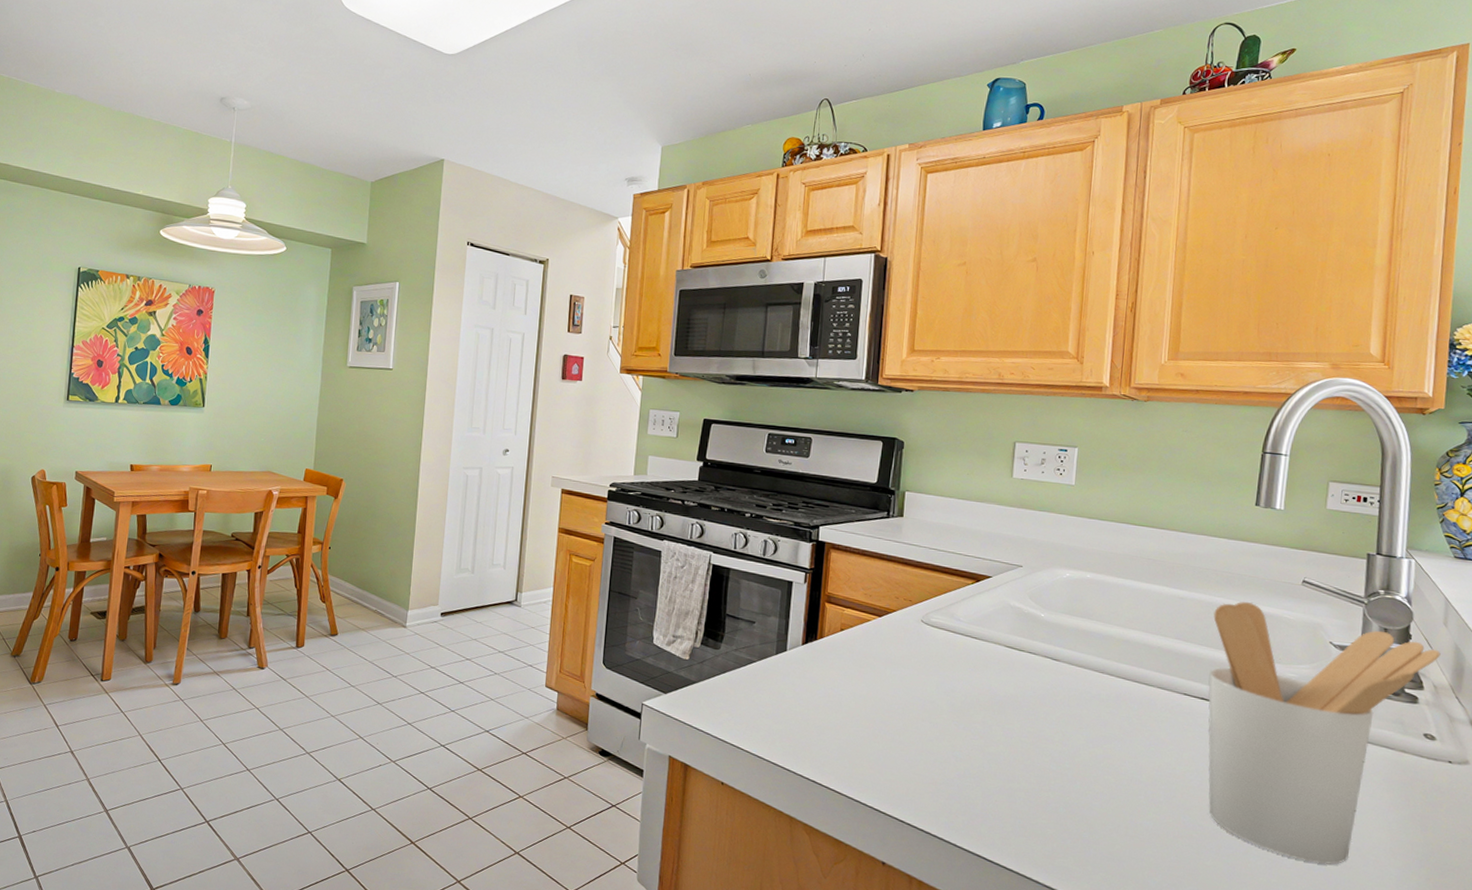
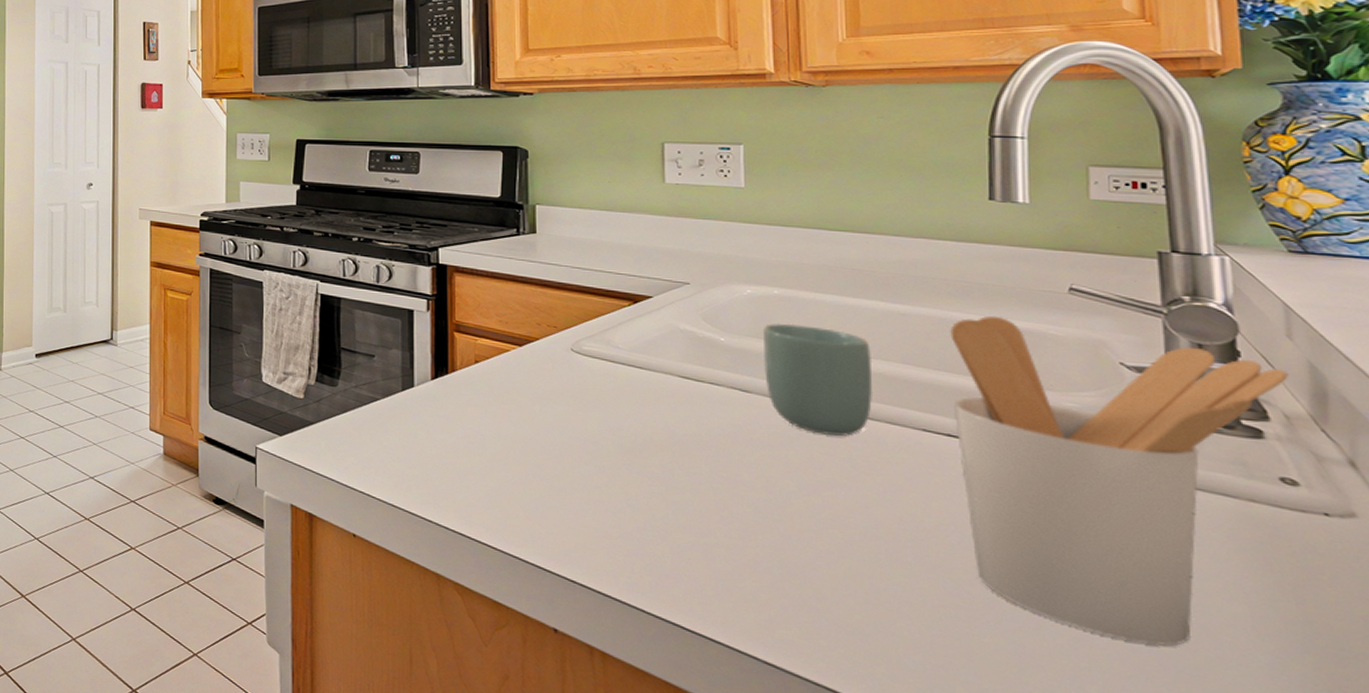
cup: none [1072,602,1155,699] -> present [763,323,874,436]

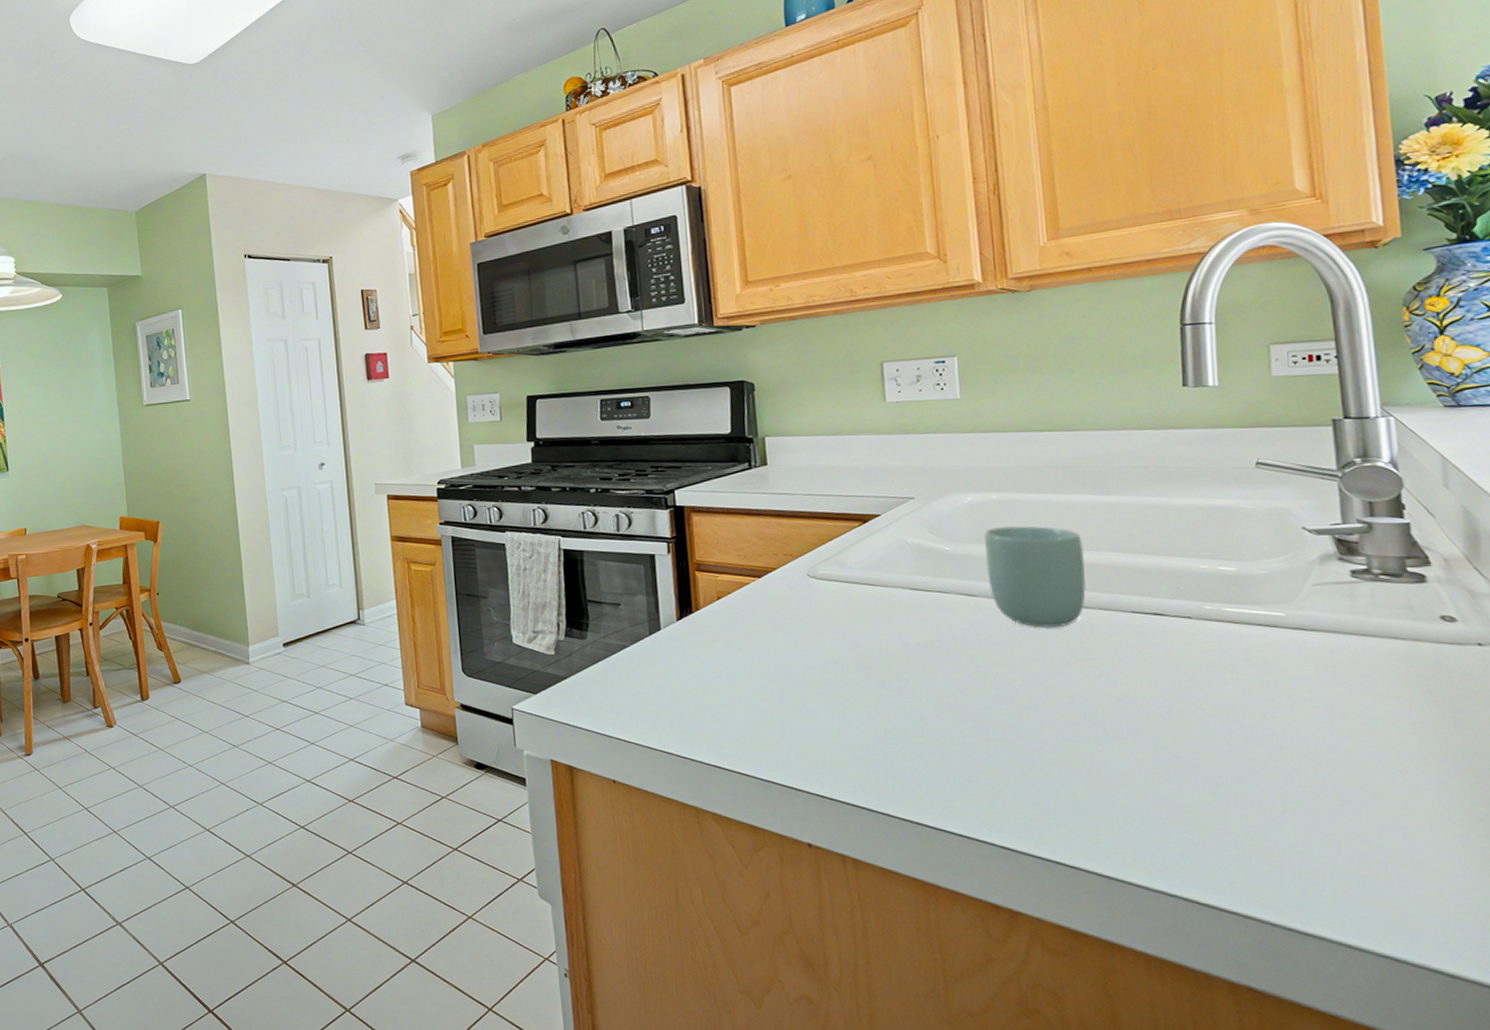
utensil holder: present [950,315,1289,646] -> none [1152,496,1446,783]

